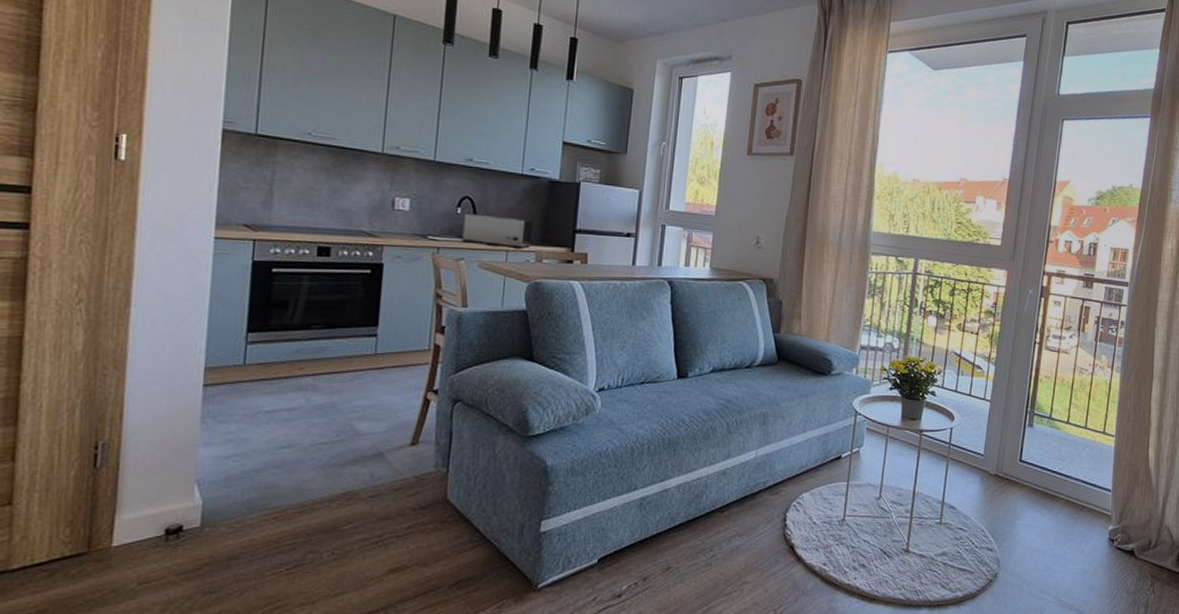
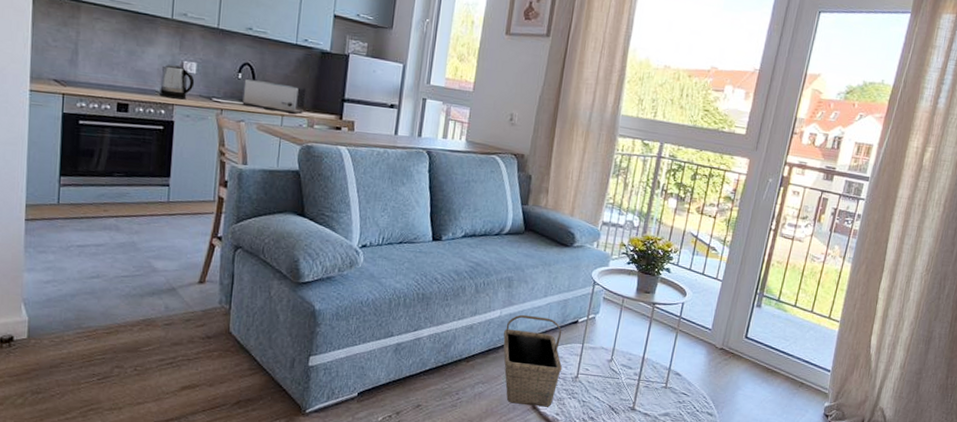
kettle: none [367,202,408,239] -> present [159,65,195,100]
basket: none [760,453,827,557] -> present [503,314,563,407]

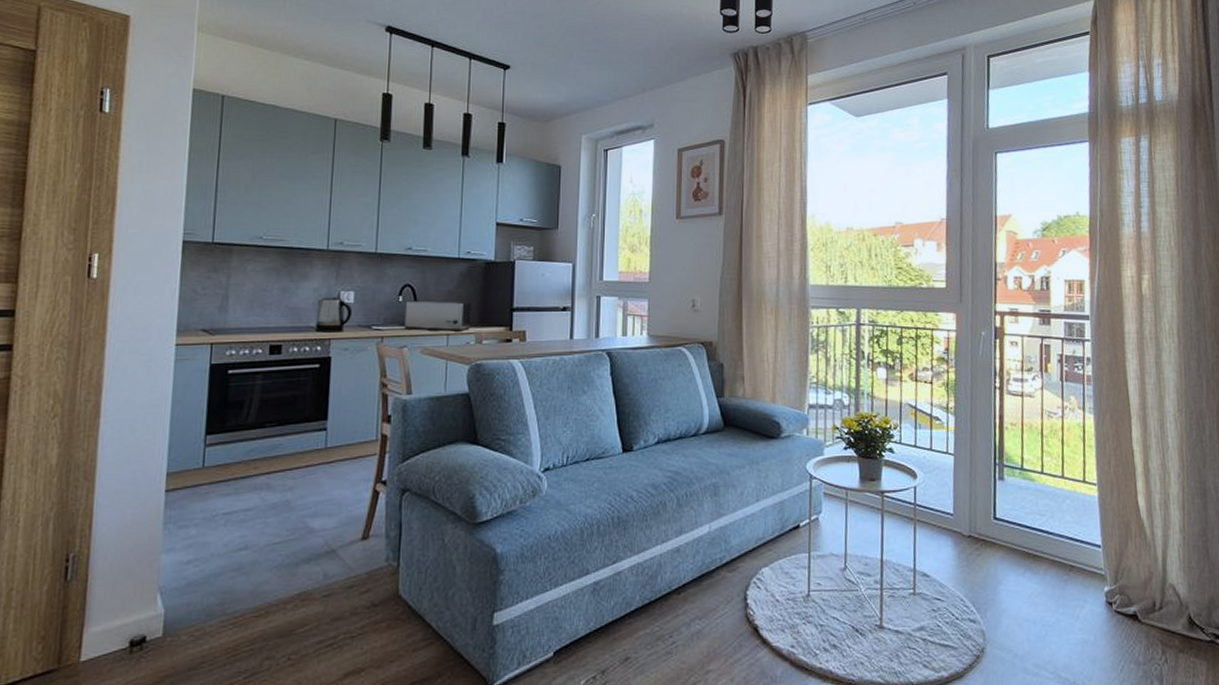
basket: present [503,314,563,407] -> none [716,526,790,640]

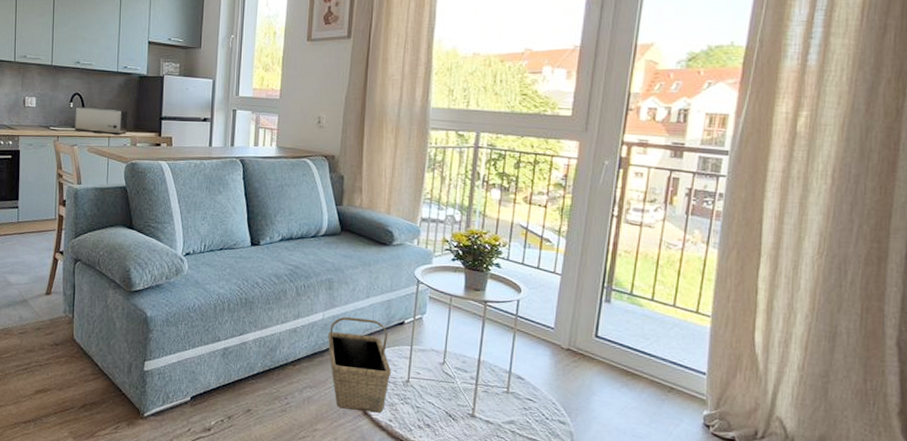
kettle: present [315,297,353,333] -> none [7,101,35,131]
basket: none [716,526,790,640] -> present [328,316,392,413]

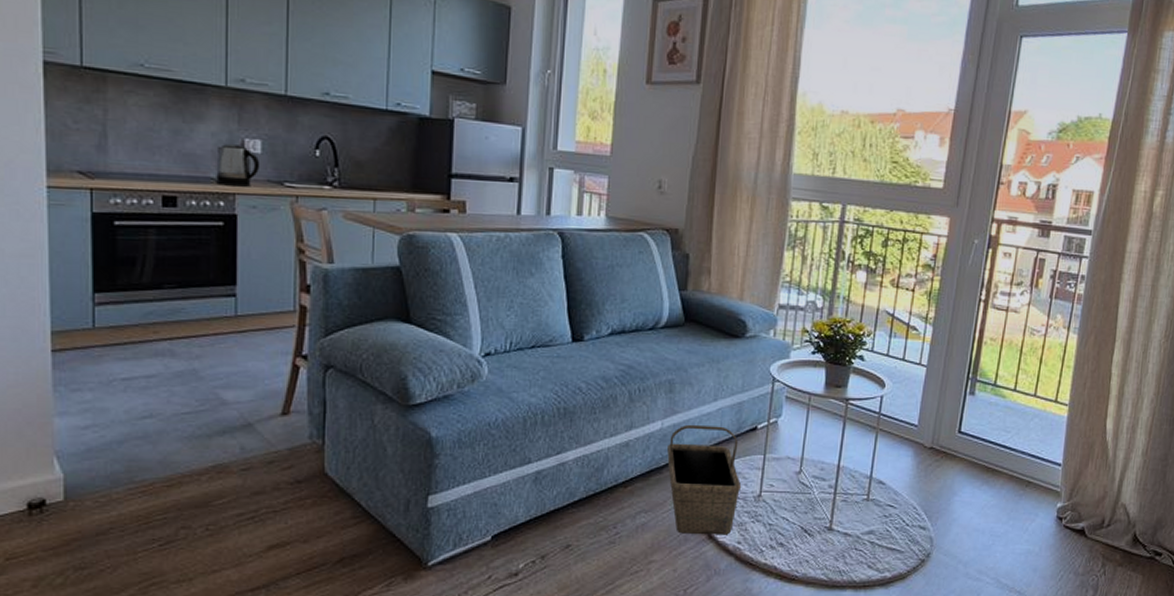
kettle: none [7,101,35,131] -> present [216,144,260,187]
toaster: present [75,107,128,135] -> none [323,155,403,197]

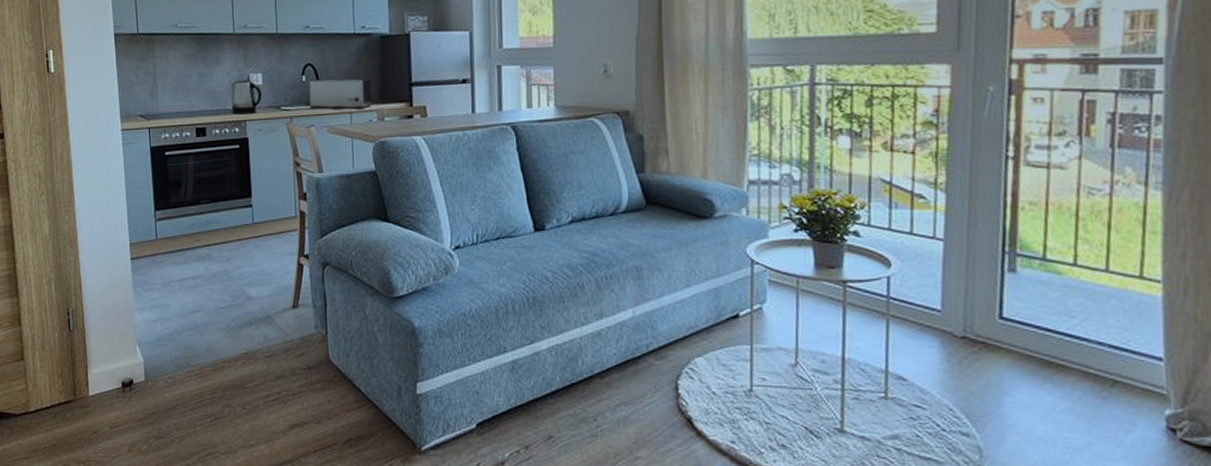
toaster: none [323,155,403,197] -> present [308,78,372,110]
basket: present [667,424,742,535] -> none [642,312,729,433]

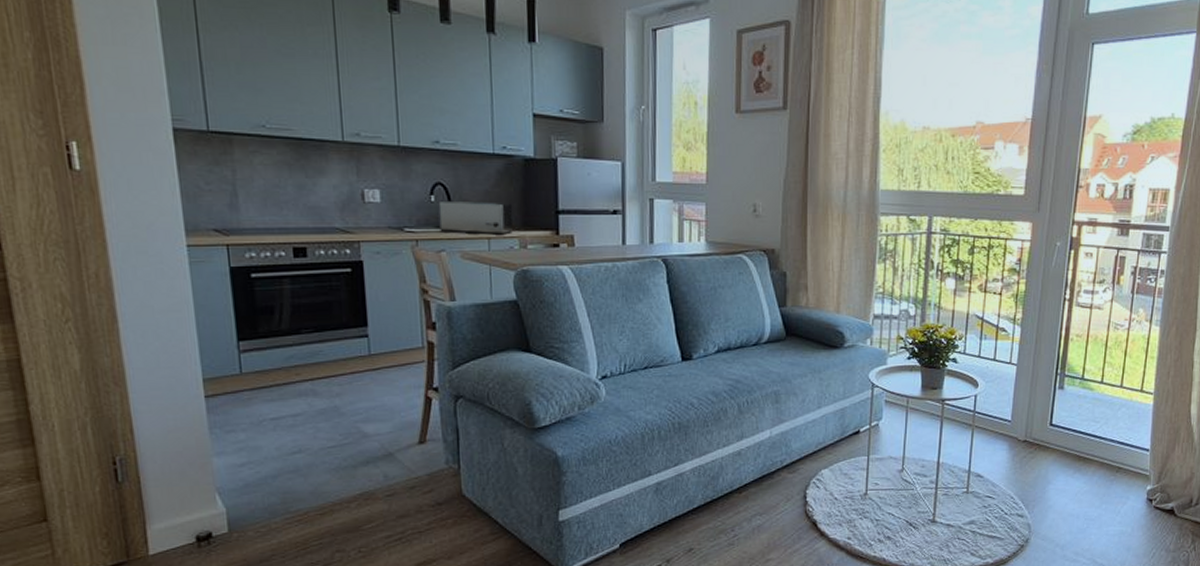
kettle: present [230,79,263,115] -> none [339,196,381,234]

